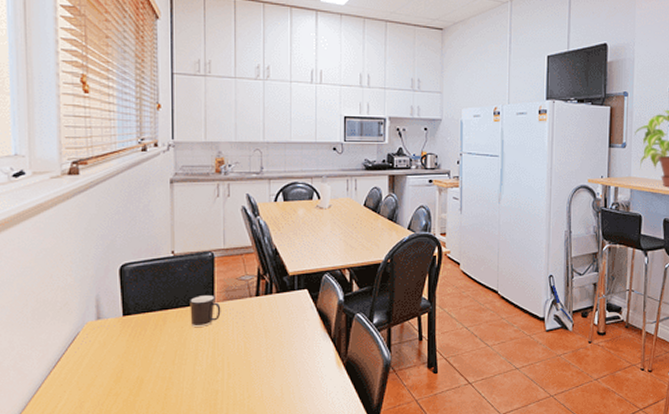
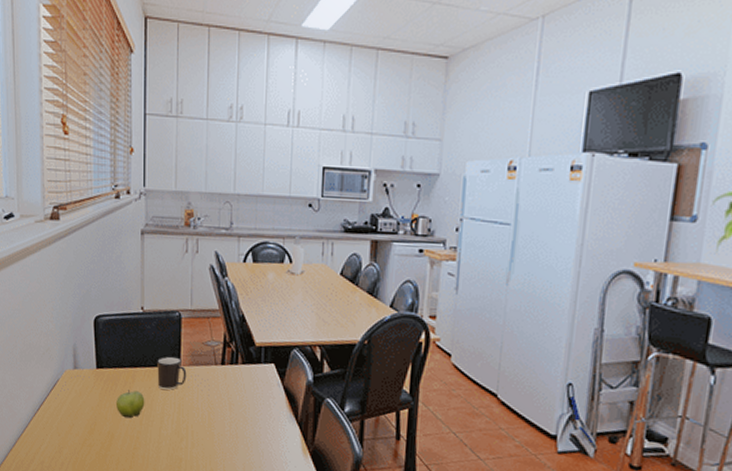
fruit: none [145,332,178,359] -> present [115,390,145,418]

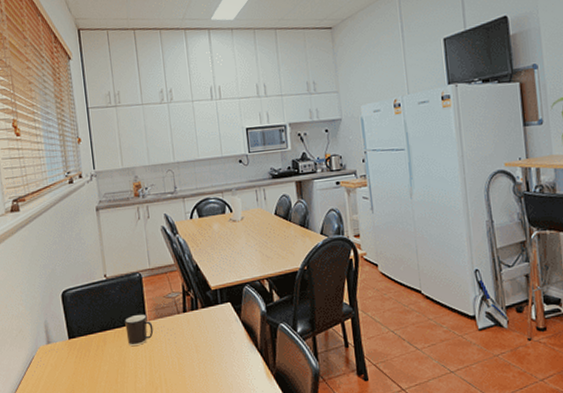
fruit: present [115,390,145,418] -> none [90,352,118,379]

